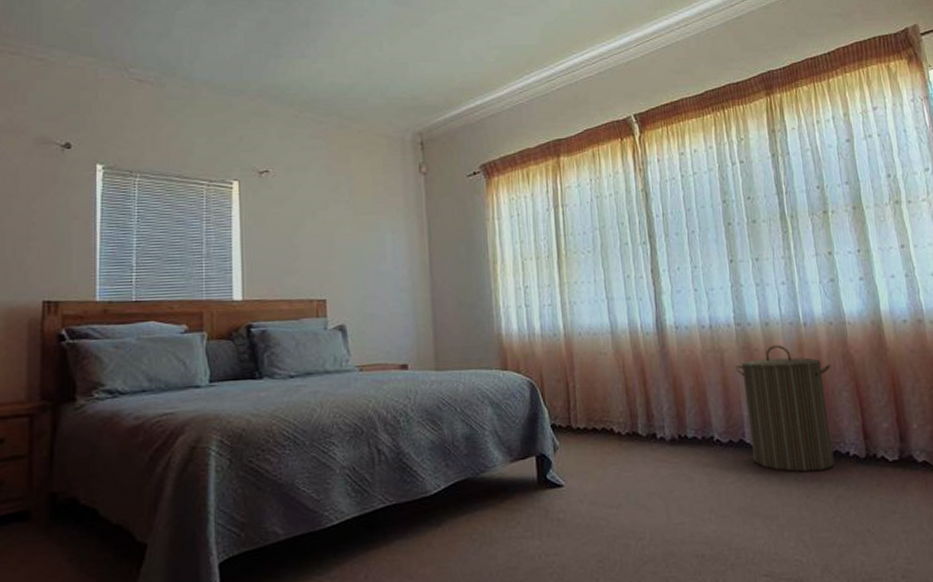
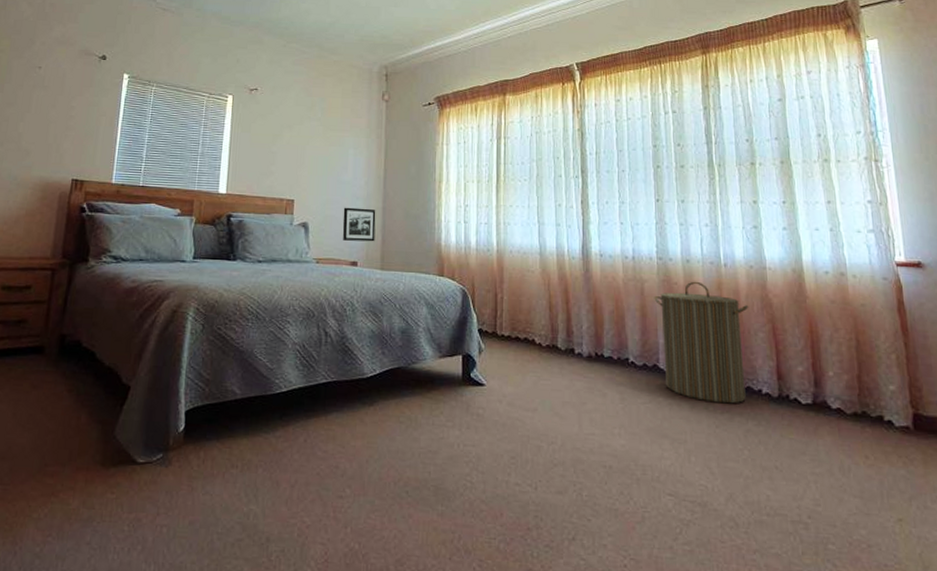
picture frame: none [385,301,426,341] -> present [342,207,376,242]

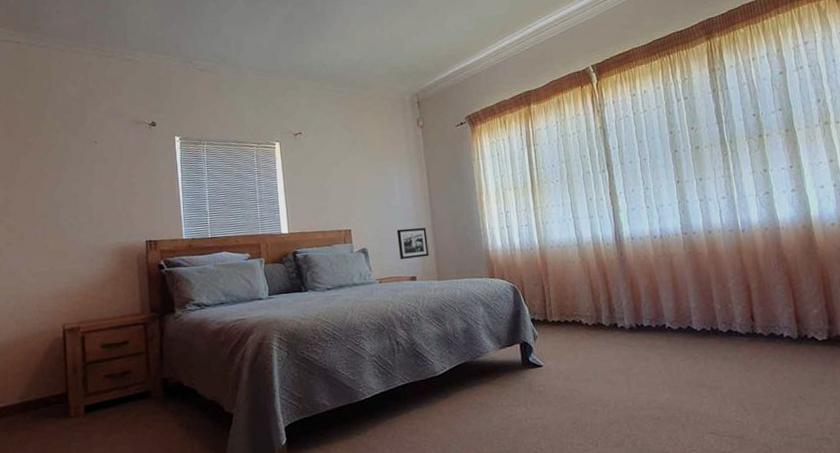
laundry hamper: present [654,281,749,404] -> none [682,248,770,351]

